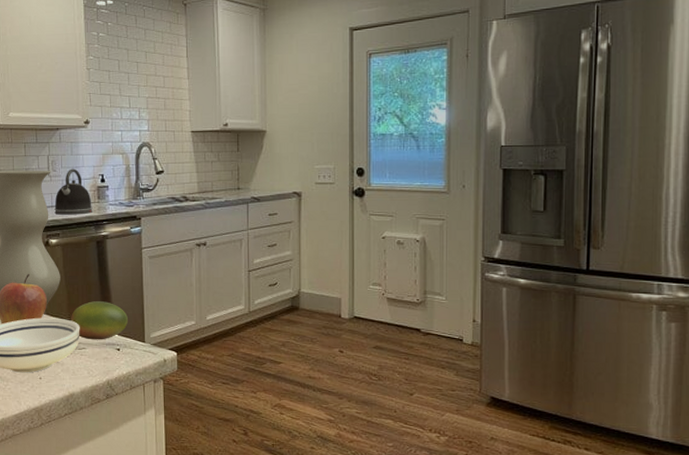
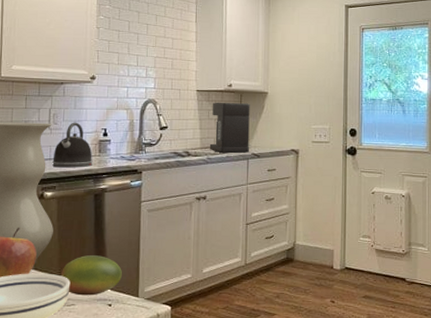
coffee maker: none [207,143,248,198] -> present [209,103,250,154]

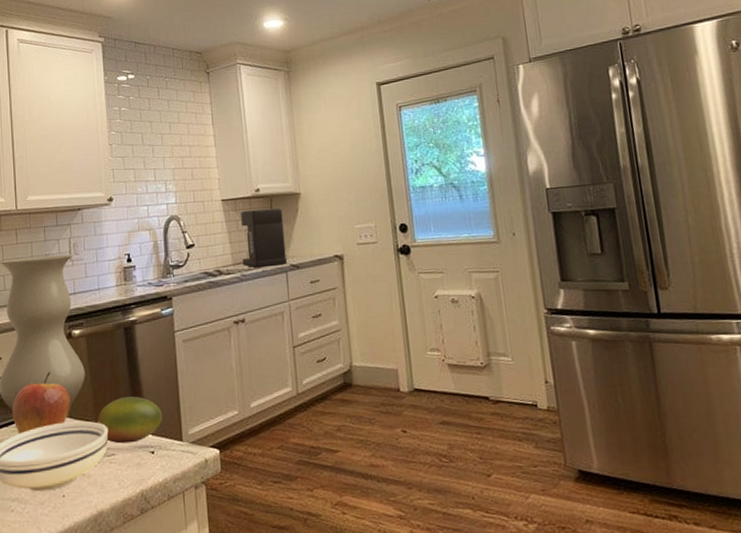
kettle: present [52,122,93,168] -> none [77,250,119,302]

